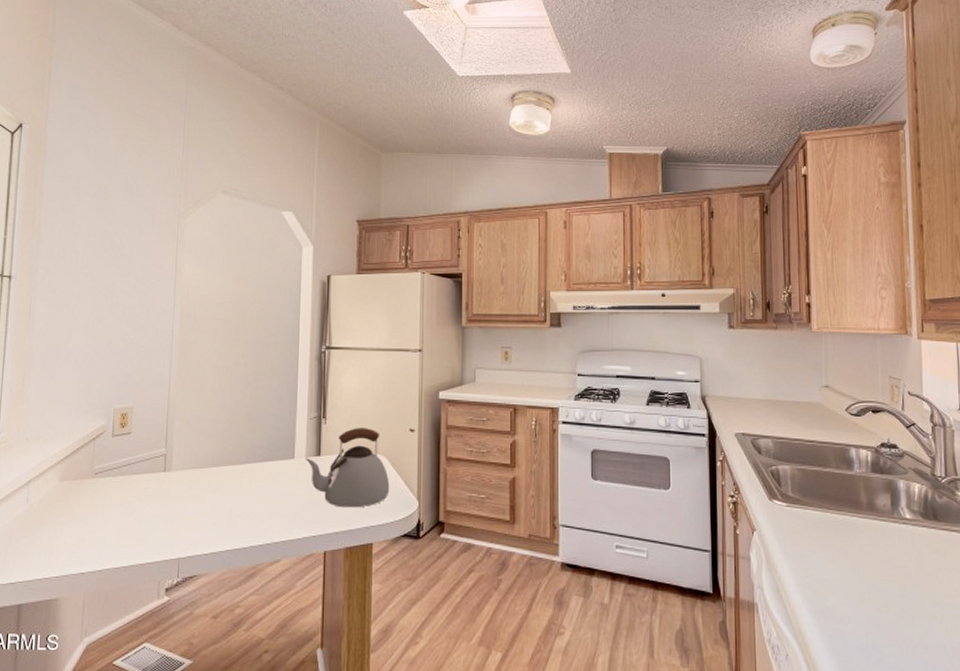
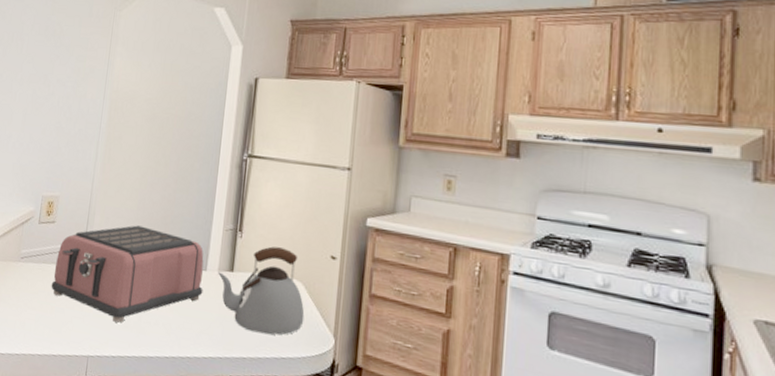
toaster: none [132,425,292,521] -> present [51,225,204,323]

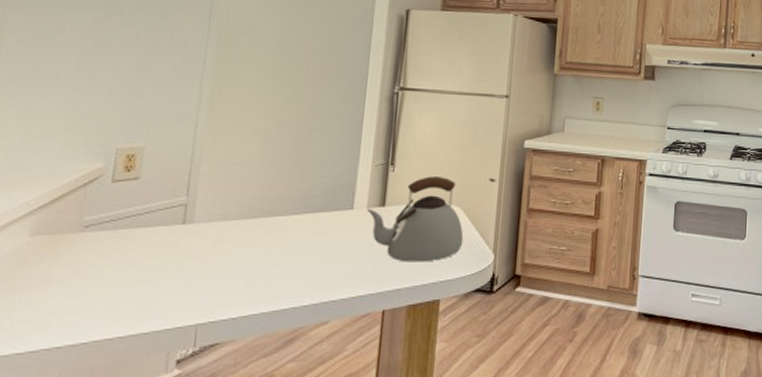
toaster: present [51,225,204,323] -> none [136,171,350,281]

